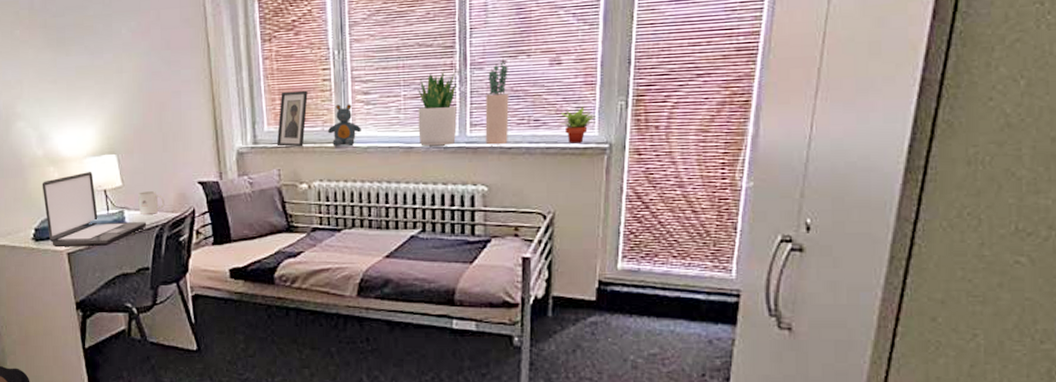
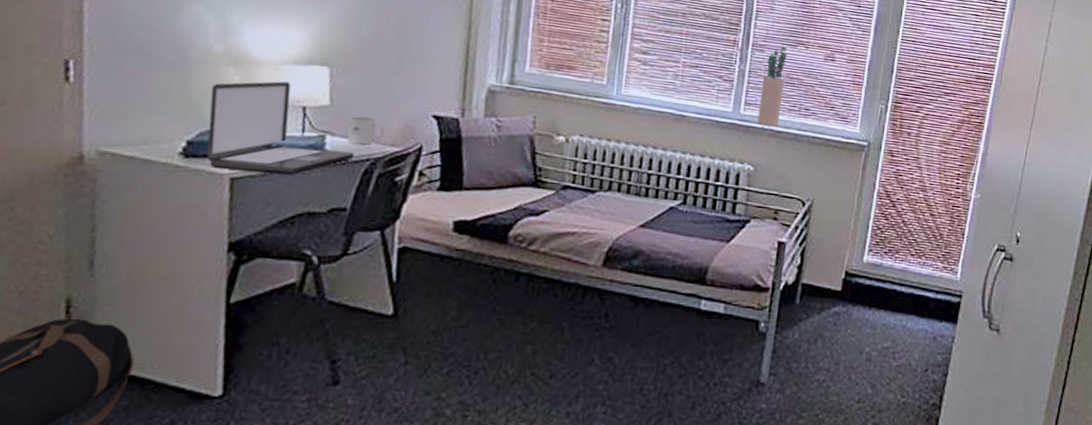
picture frame: present [276,90,308,147] -> none [536,34,582,97]
stuffed animal: present [328,104,361,147] -> none [598,58,634,105]
planter: present [417,68,457,146] -> none [692,43,738,120]
succulent plant: present [558,106,597,144] -> none [826,104,860,138]

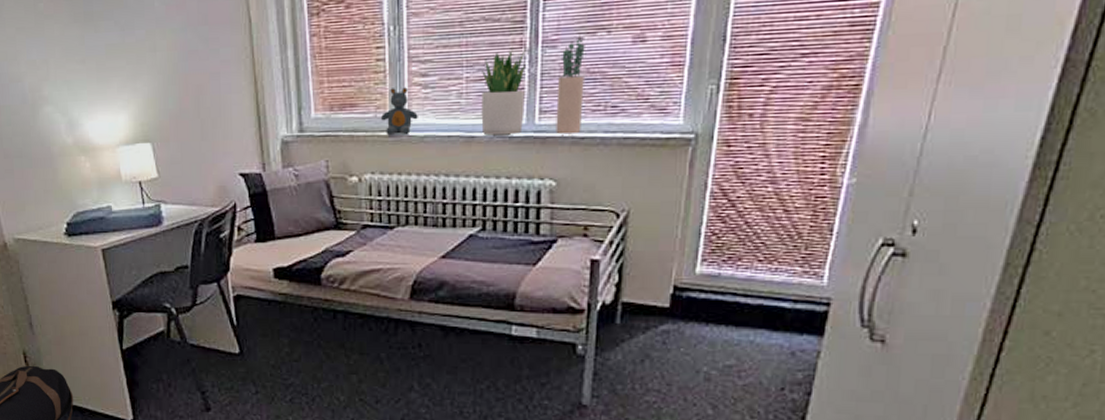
laptop: present [206,81,355,175] -> none [72,162,185,243]
mug: present [347,116,385,145] -> none [175,183,204,209]
stuffed animal: none [598,58,634,105] -> present [381,87,418,136]
planter: none [692,43,738,120] -> present [481,46,526,136]

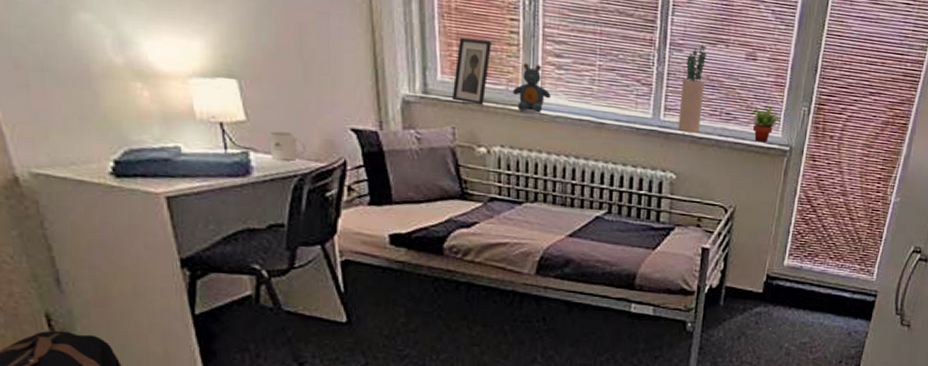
mug: none [175,183,204,209] -> present [269,131,306,161]
picture frame: none [324,72,360,136] -> present [451,37,492,106]
planter: present [481,46,526,136] -> none [611,43,655,127]
succulent plant: none [639,91,683,133] -> present [748,107,782,143]

